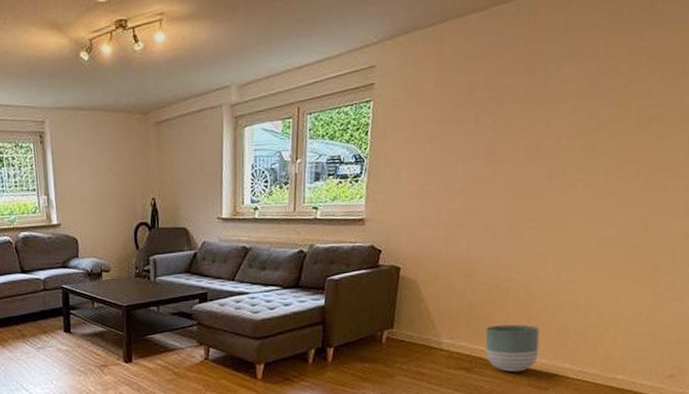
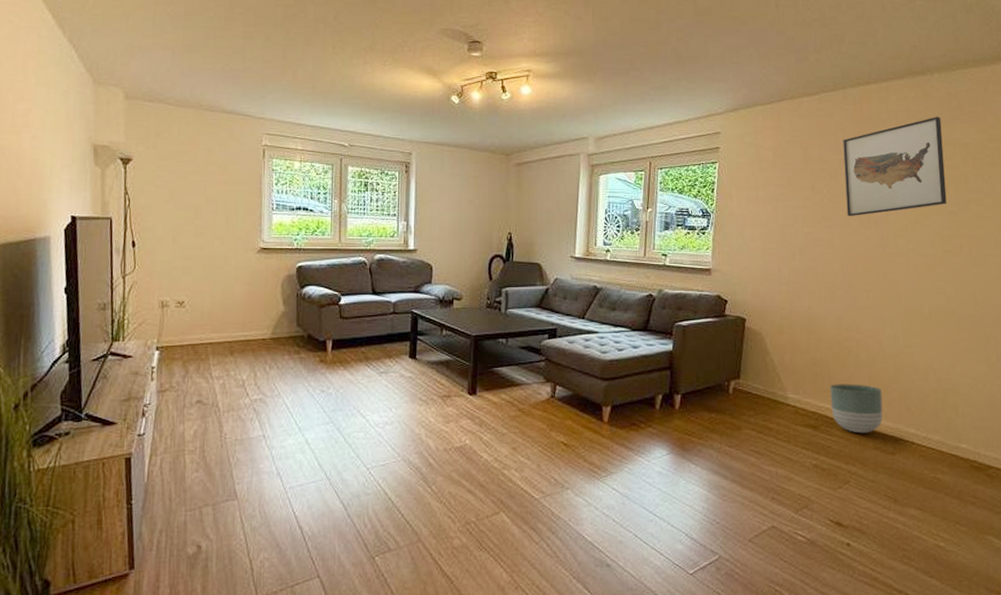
wall art: none [513,22,628,149] -> present [843,117,947,217]

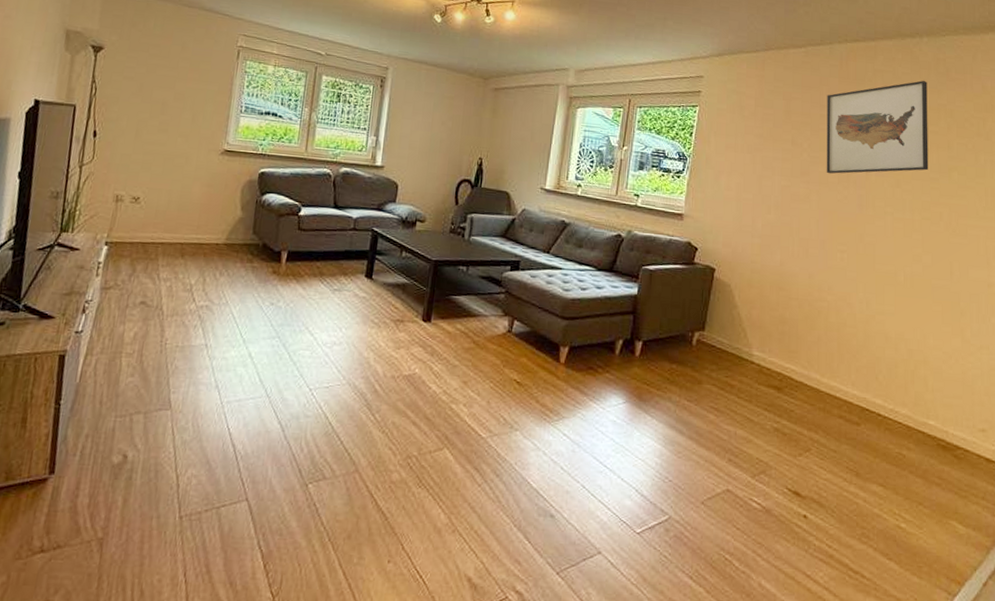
planter: present [830,384,883,434] -> none [796,345,850,400]

